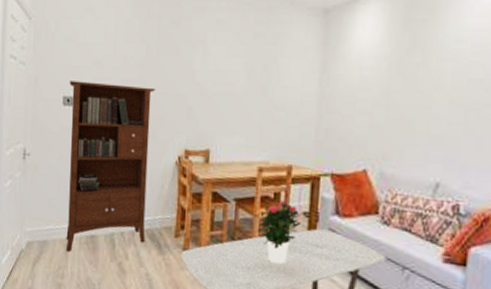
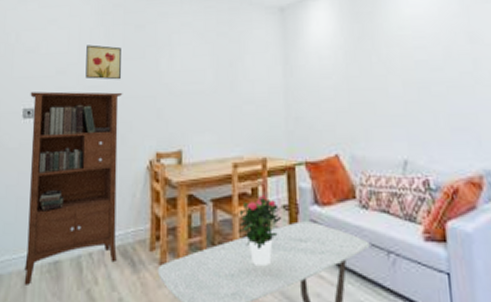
wall art: none [120,37,156,75] -> present [85,44,121,80]

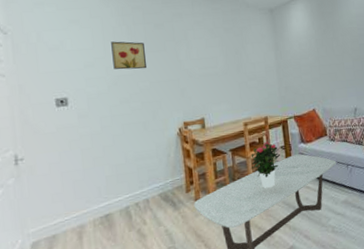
bookcase: present [24,91,123,285] -> none [60,78,160,238]

